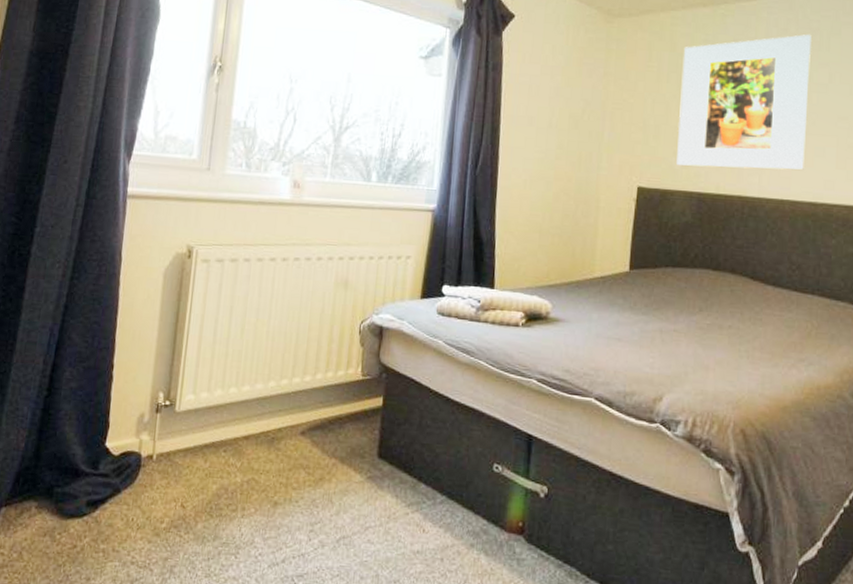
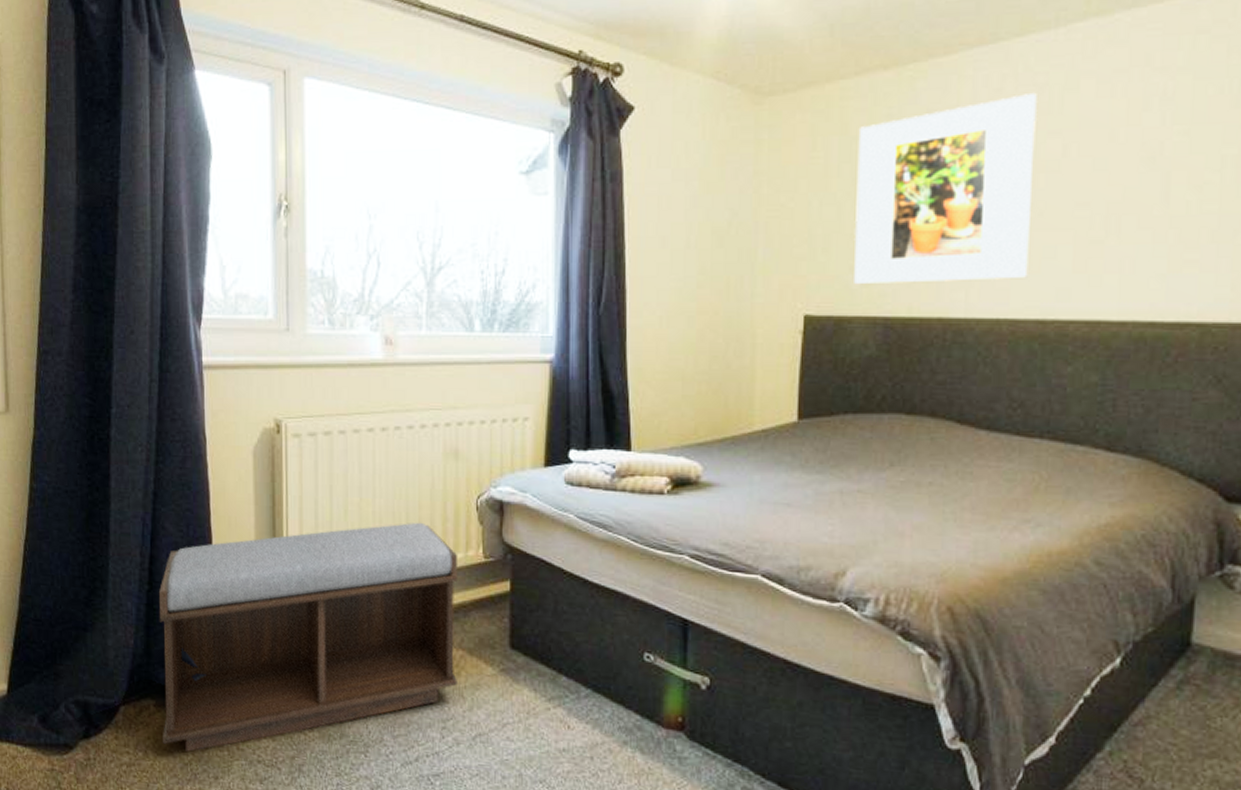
bench: none [38,342,340,553] -> present [159,522,458,752]

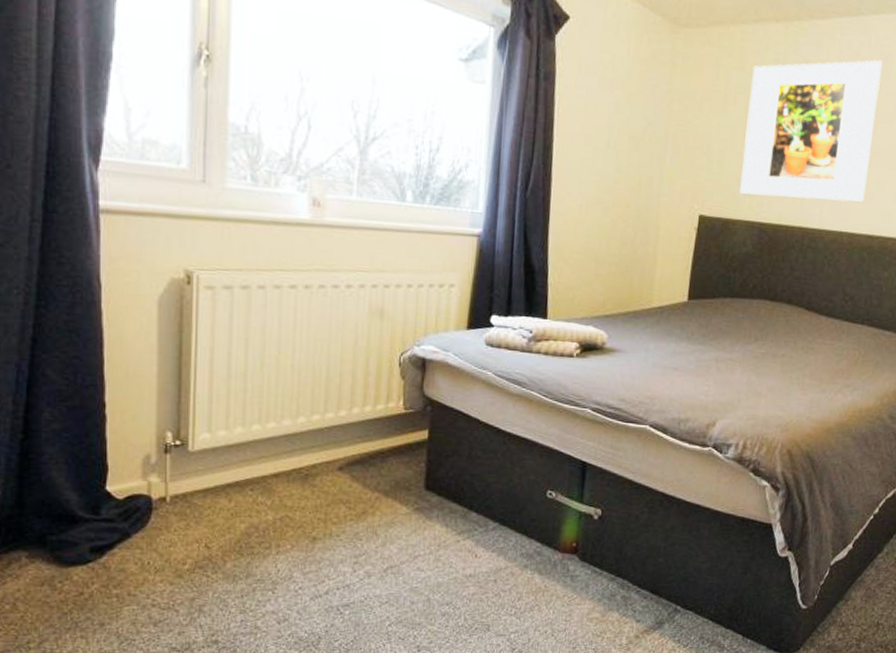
bench: present [159,522,458,752] -> none [35,375,379,601]

